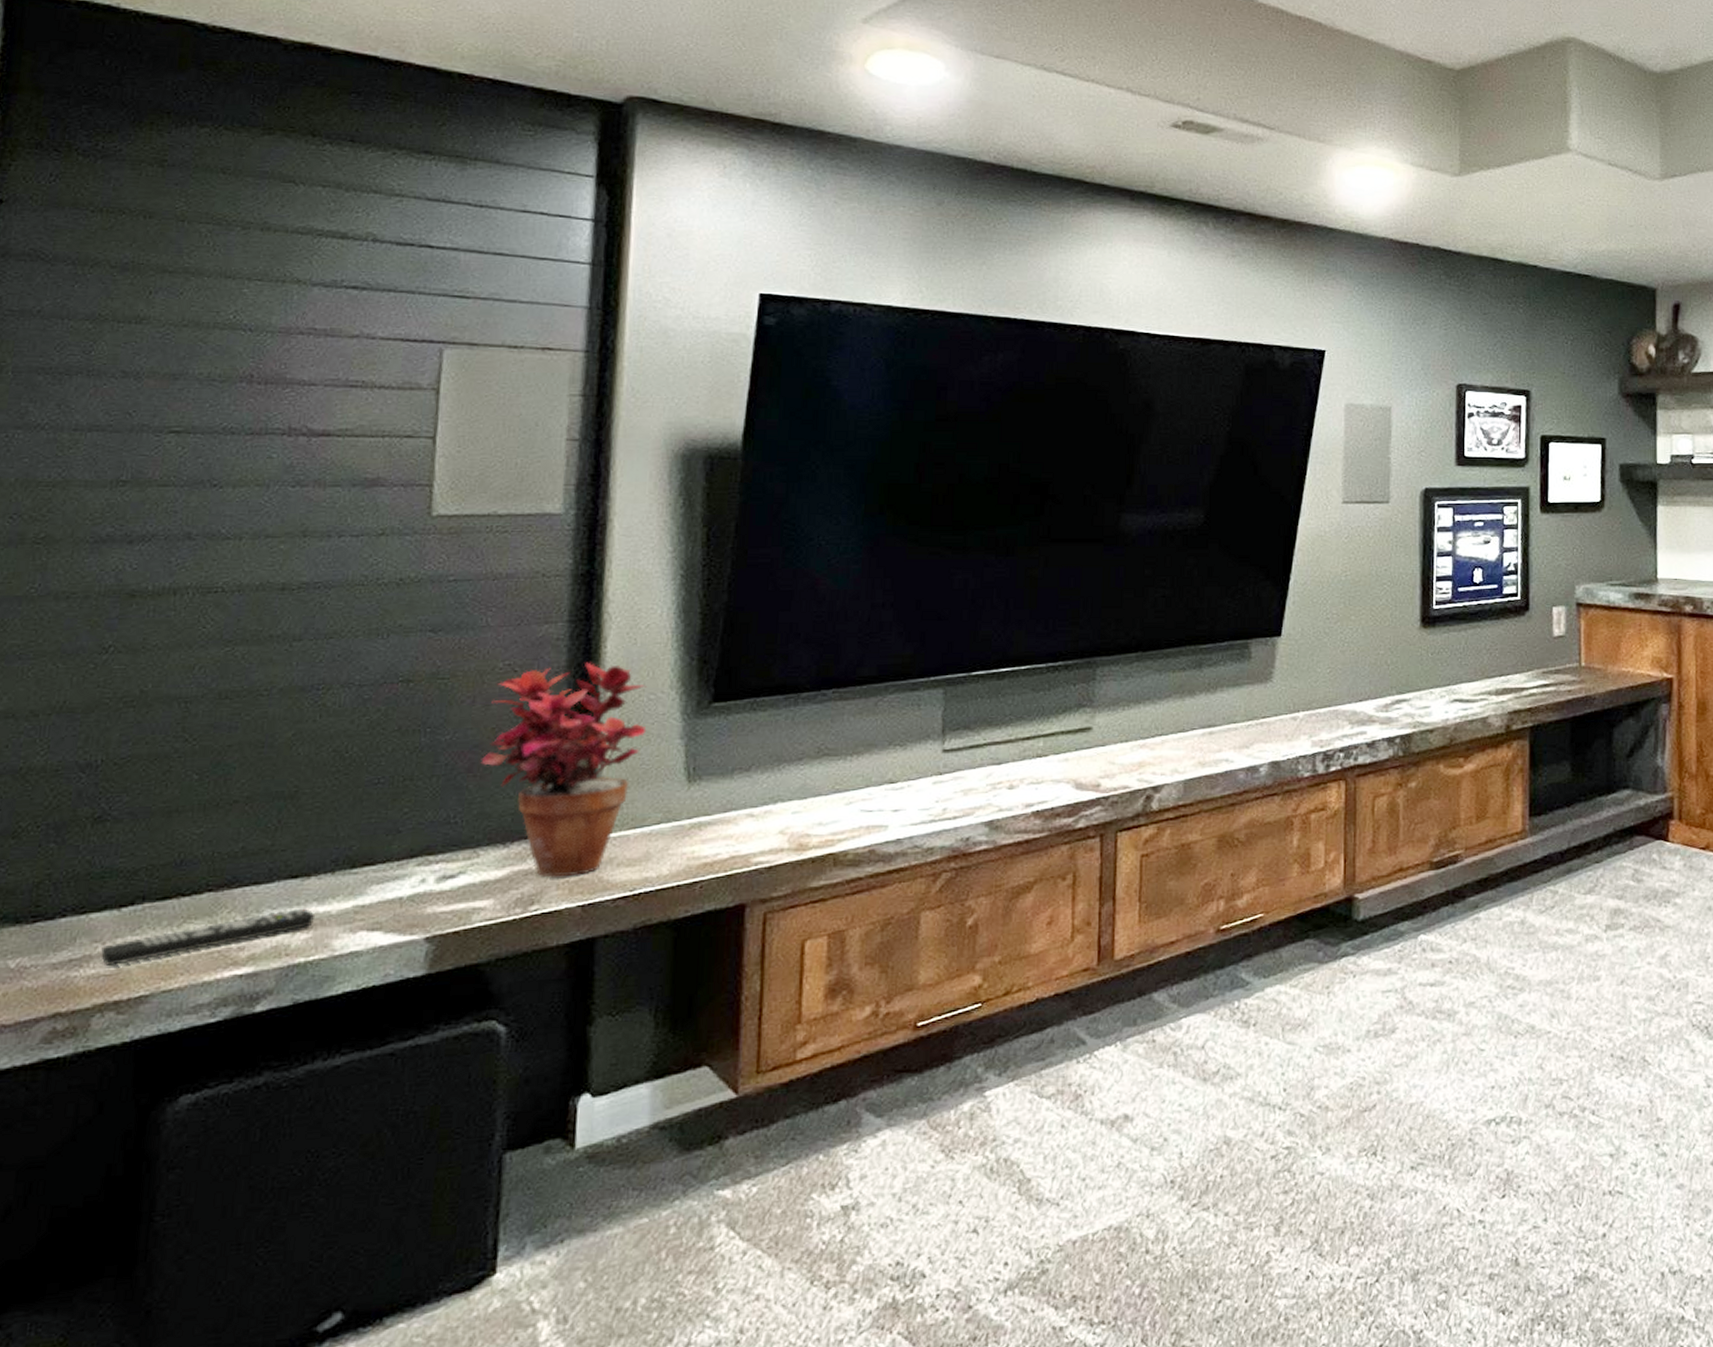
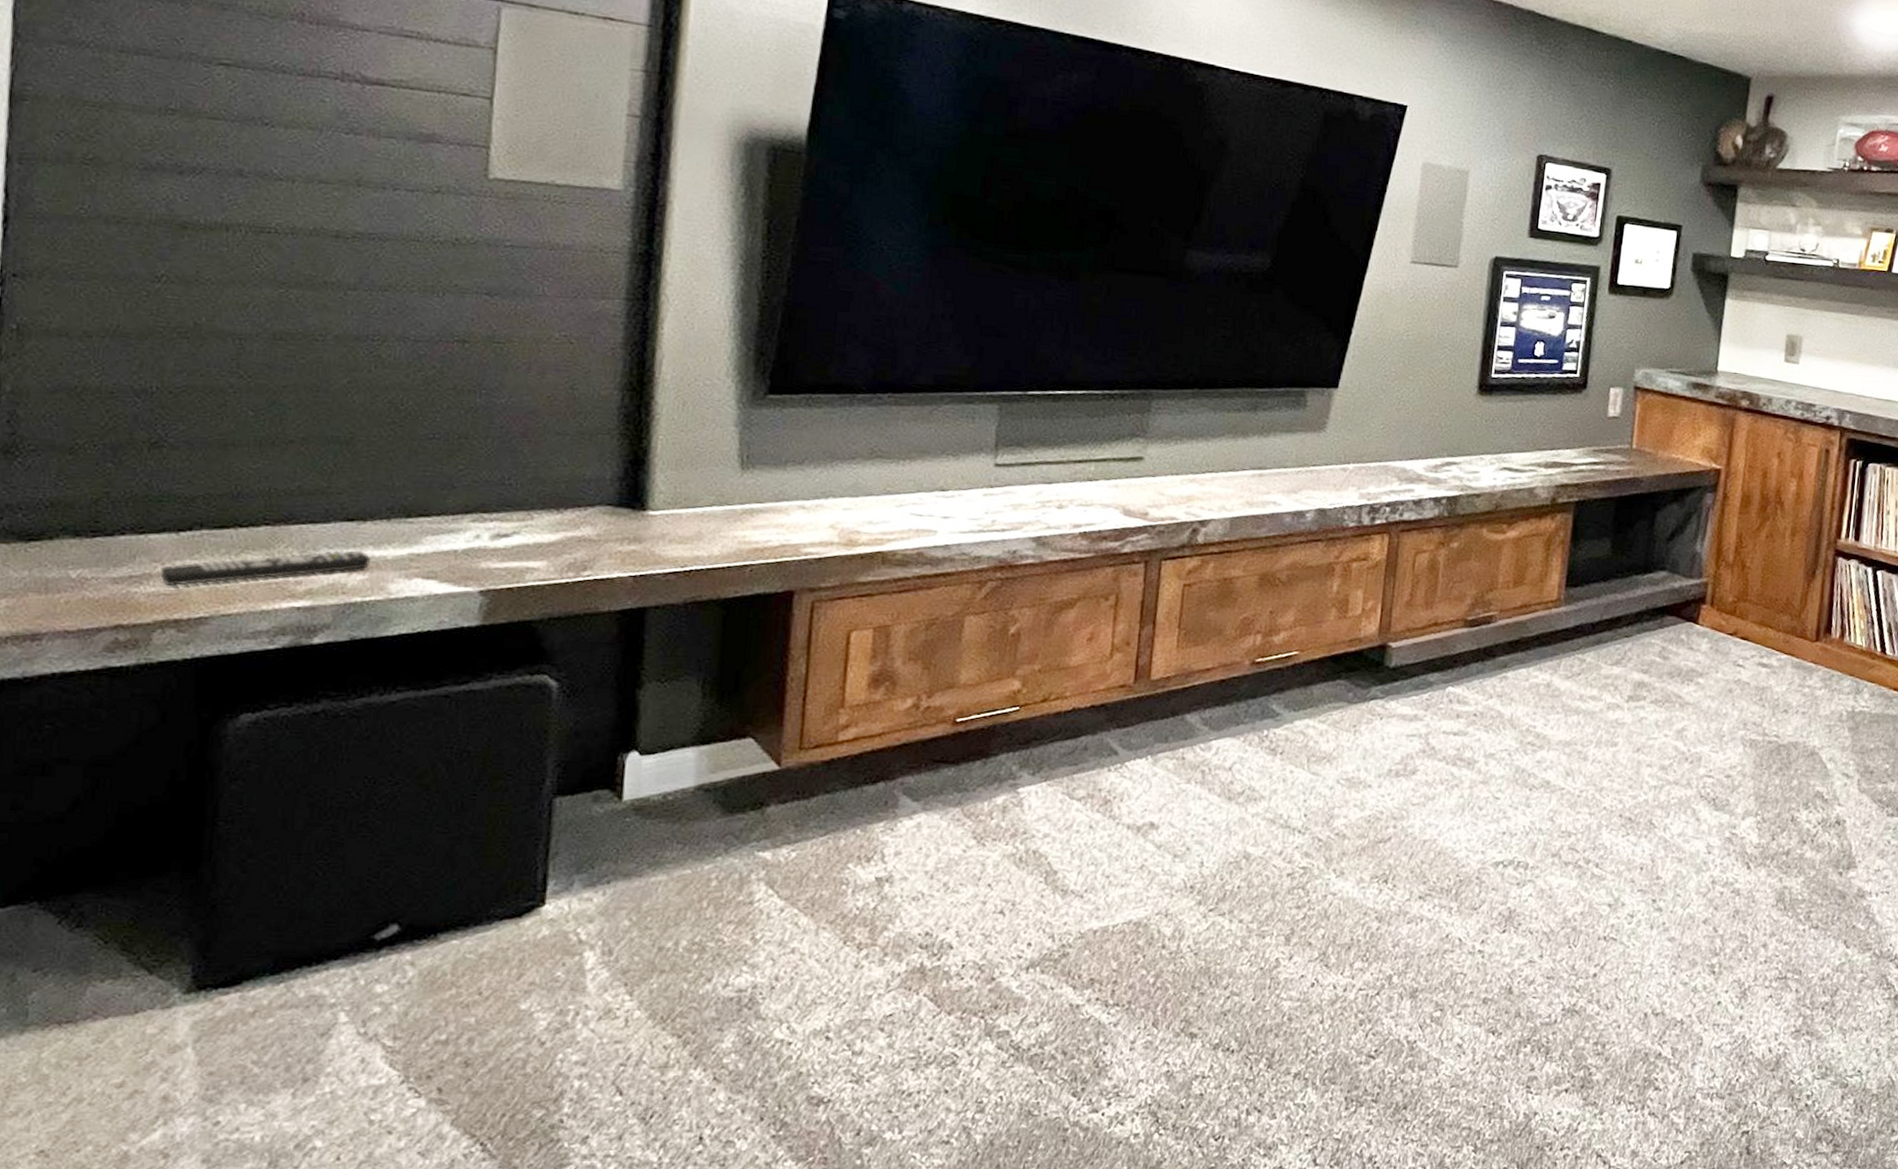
potted plant: present [480,662,647,877] -> none [535,341,703,548]

